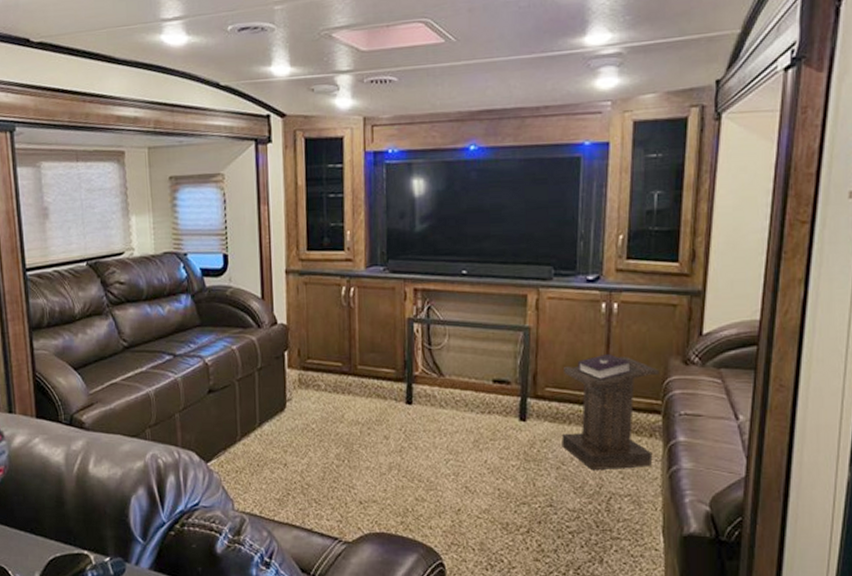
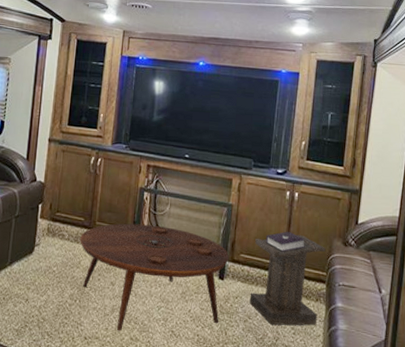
coffee table: none [340,362,531,492] -> present [80,223,229,331]

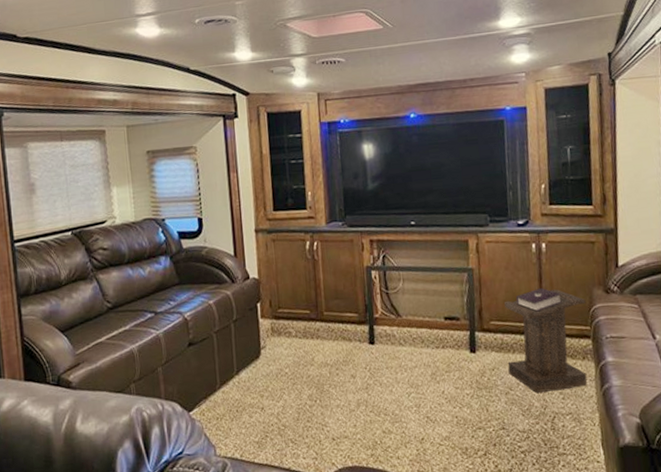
coffee table: present [80,223,229,331] -> none [309,305,478,426]

